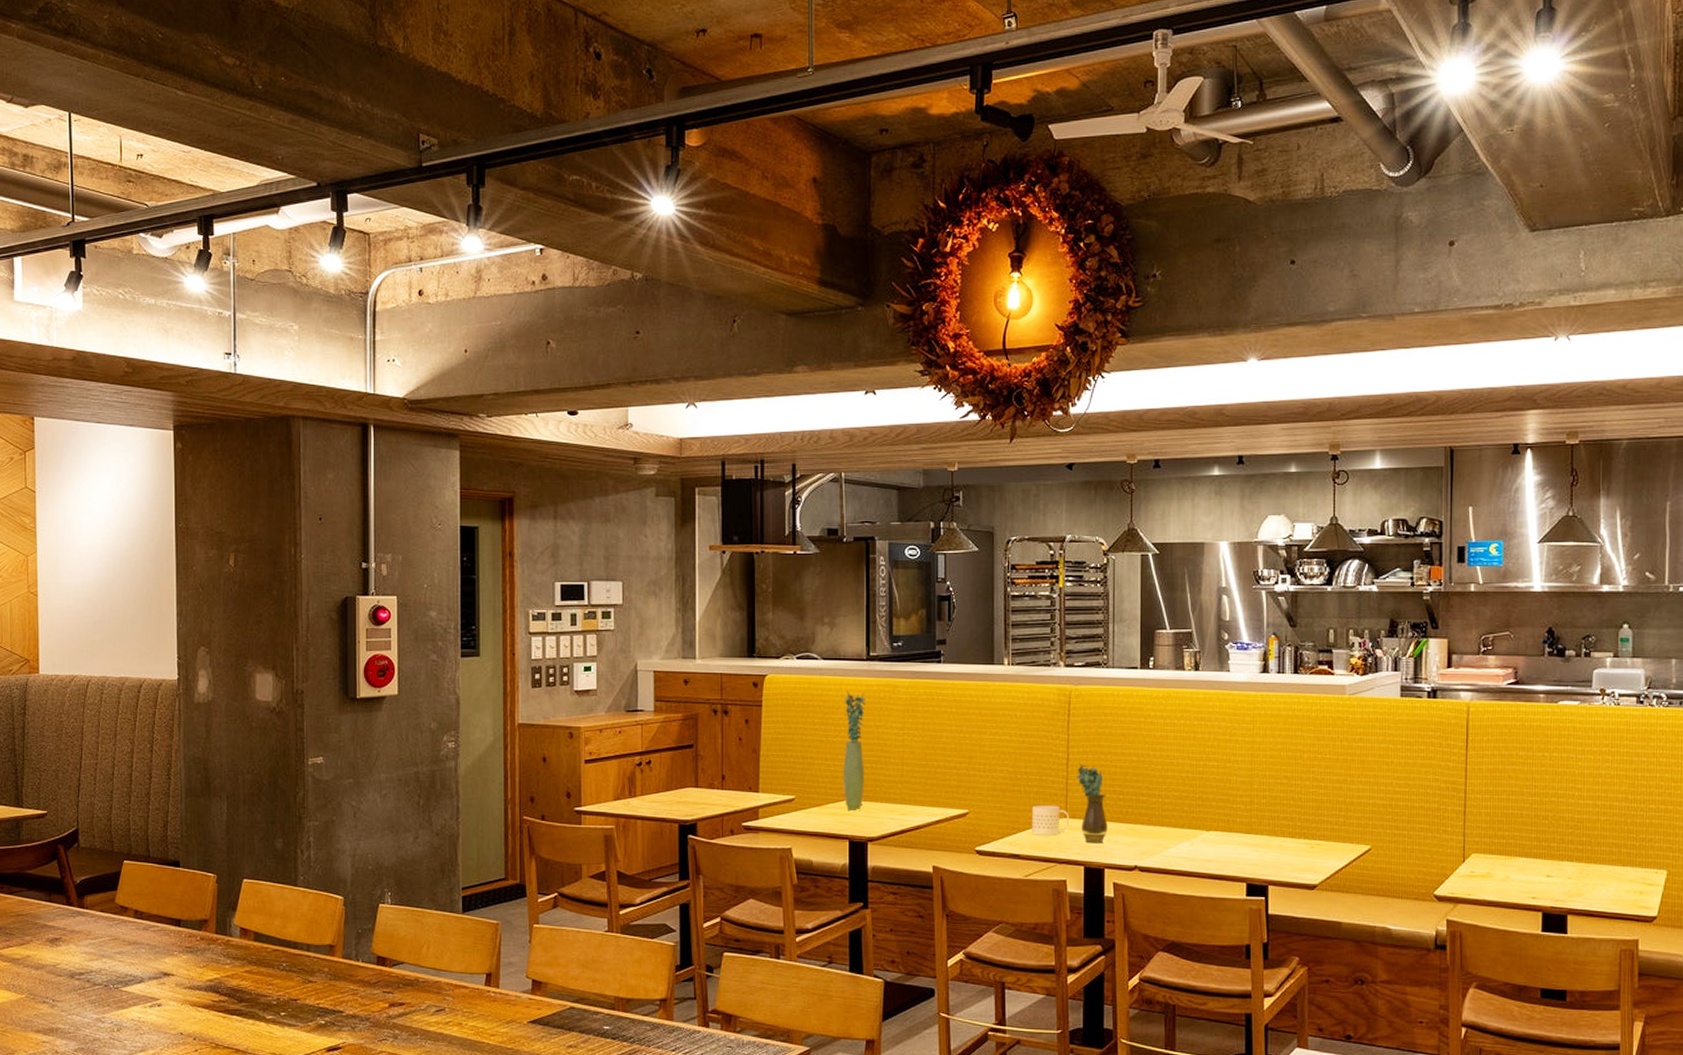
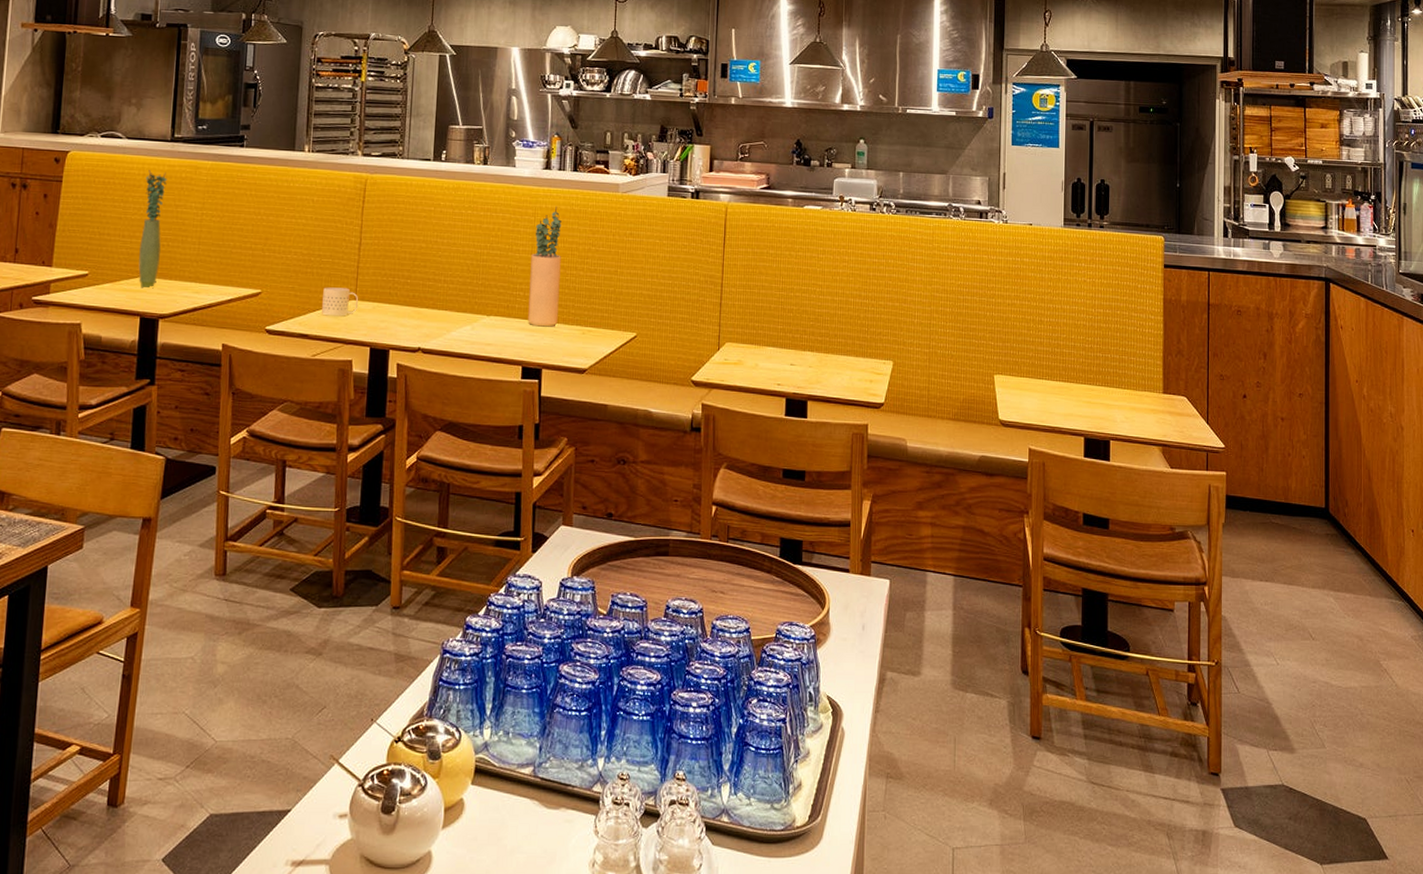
vase: present [1077,763,1108,842] -> none [367,248,395,325]
vase: none [1250,712,1284,841] -> present [528,206,562,327]

